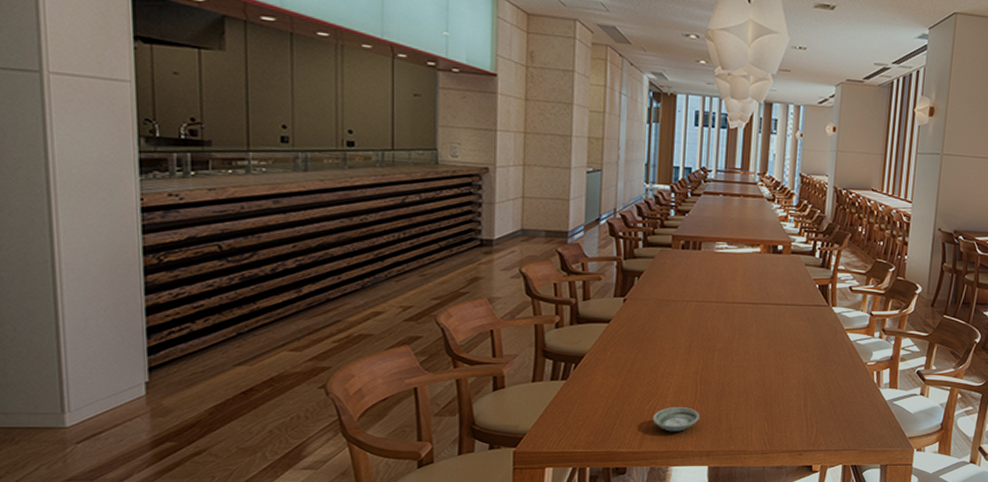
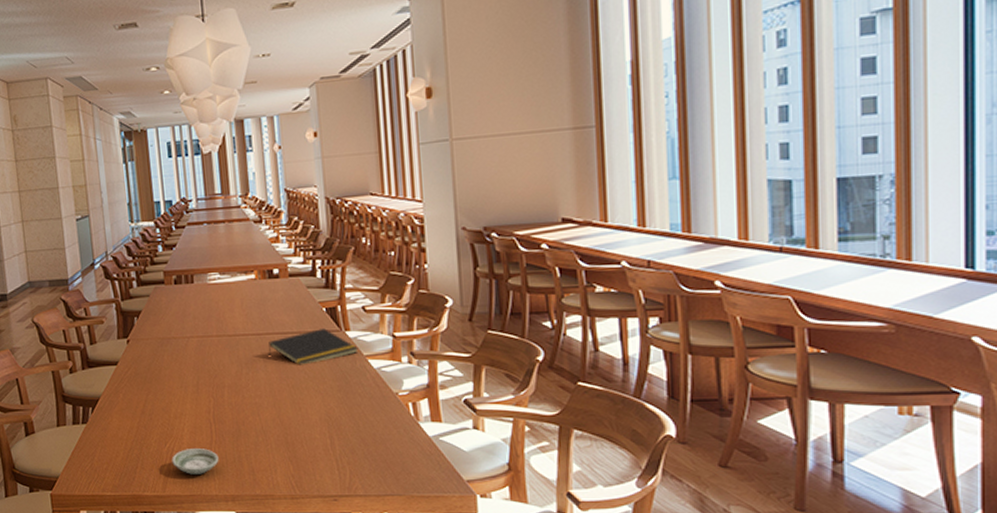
notepad: none [761,303,841,334] -> present [268,328,359,365]

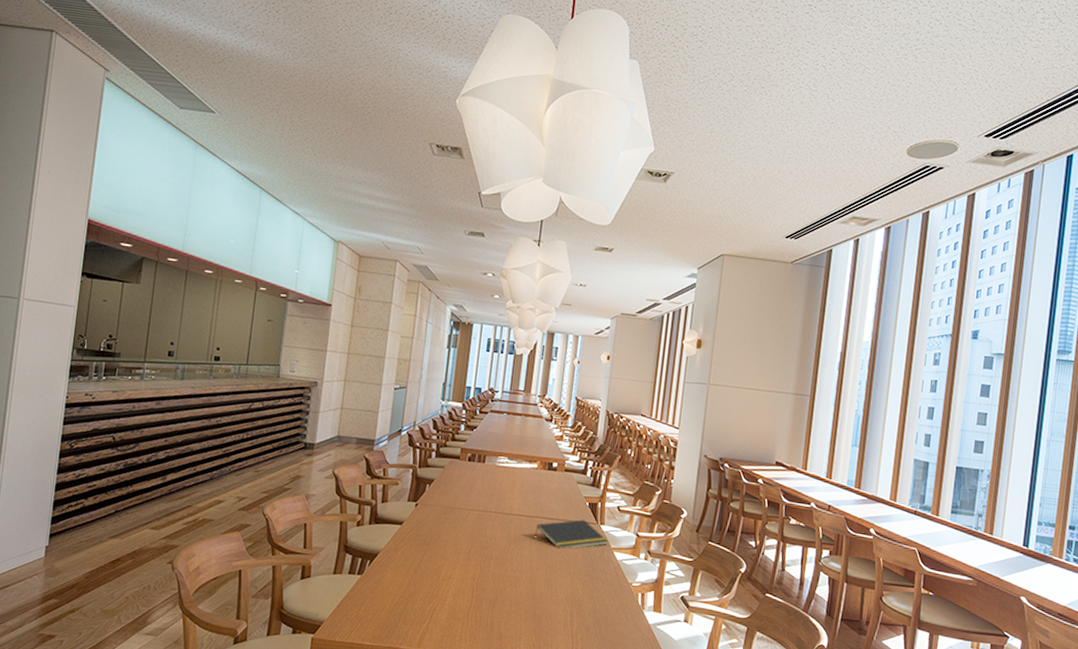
saucer: present [171,448,219,474] -> none [431,610,474,635]

